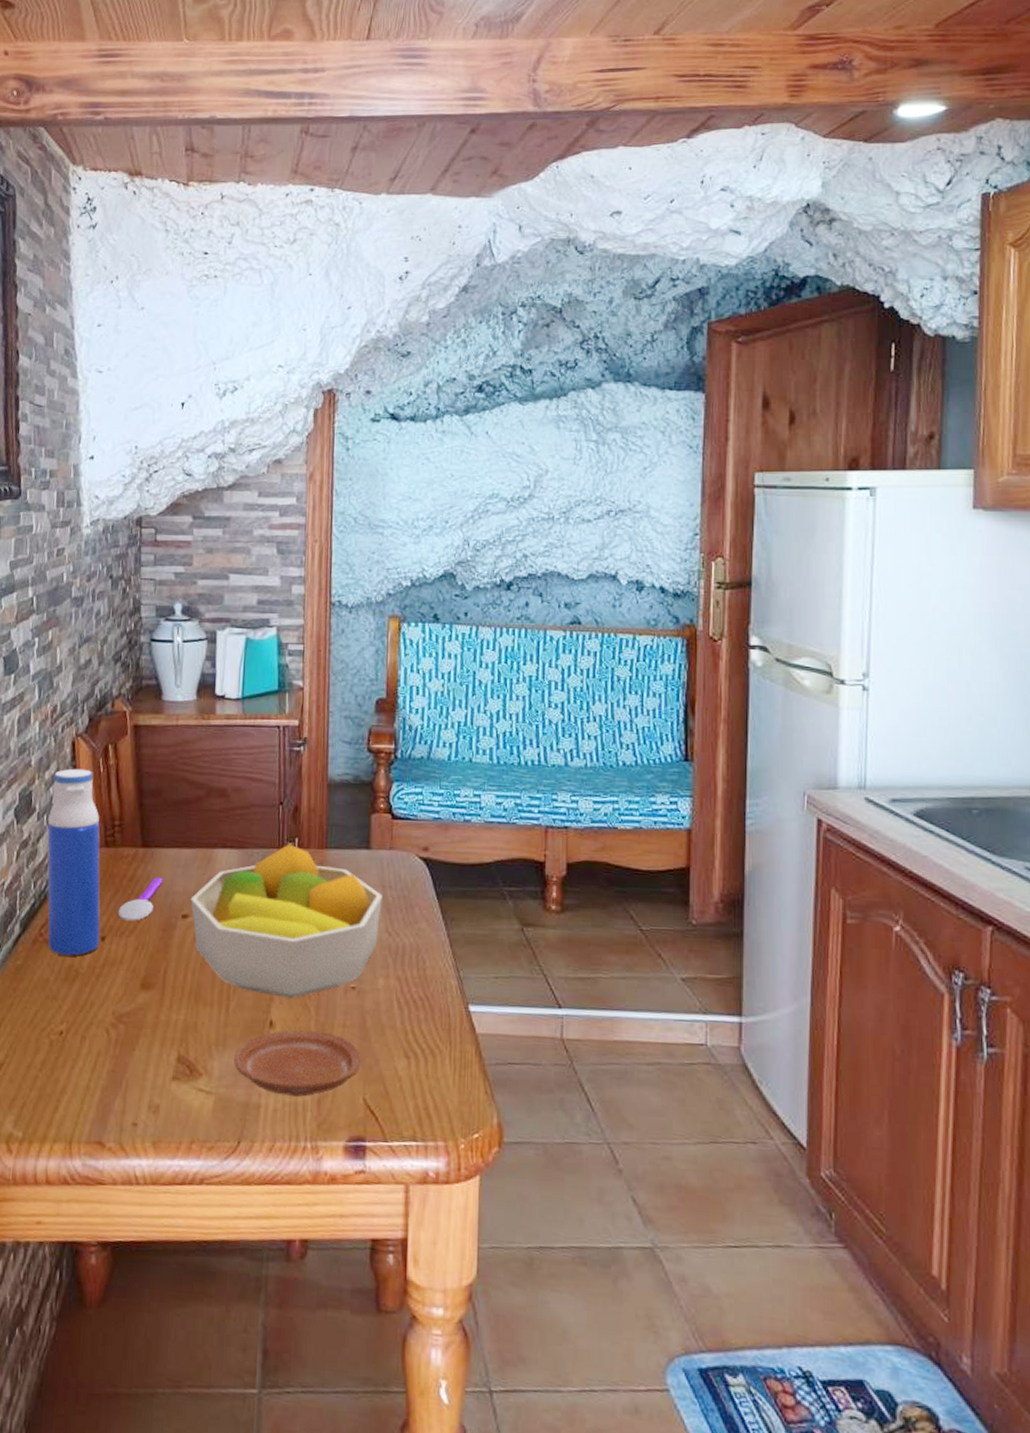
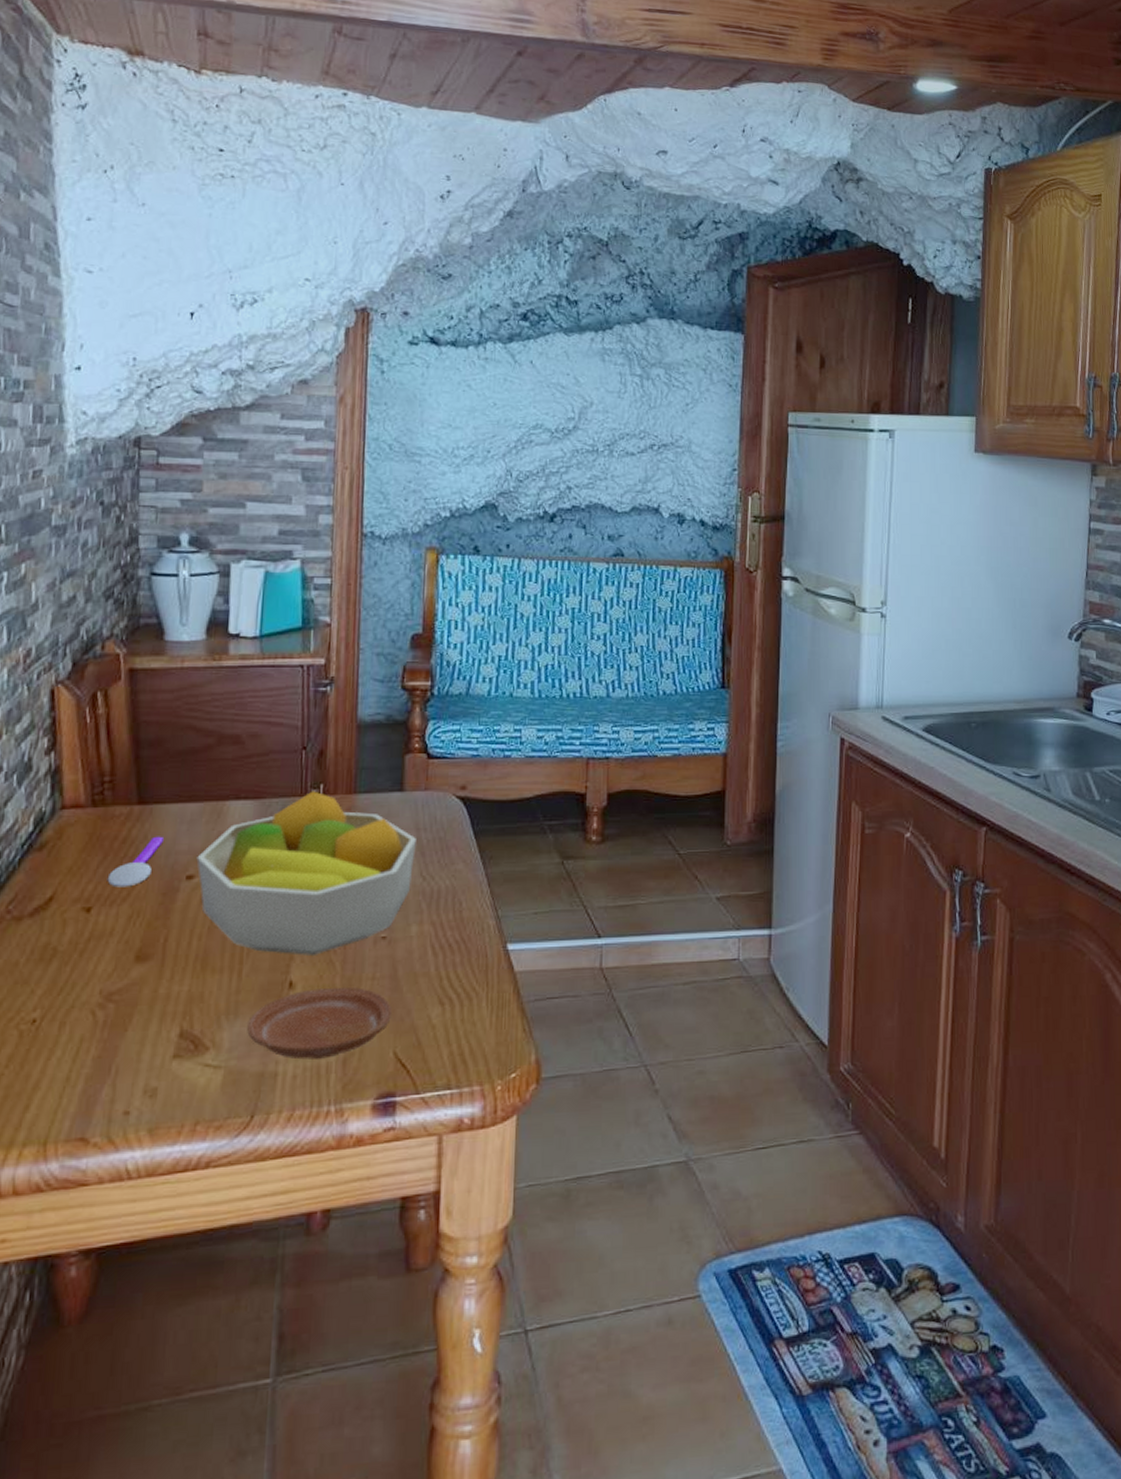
water bottle: present [47,768,101,956] -> none [17,720,86,933]

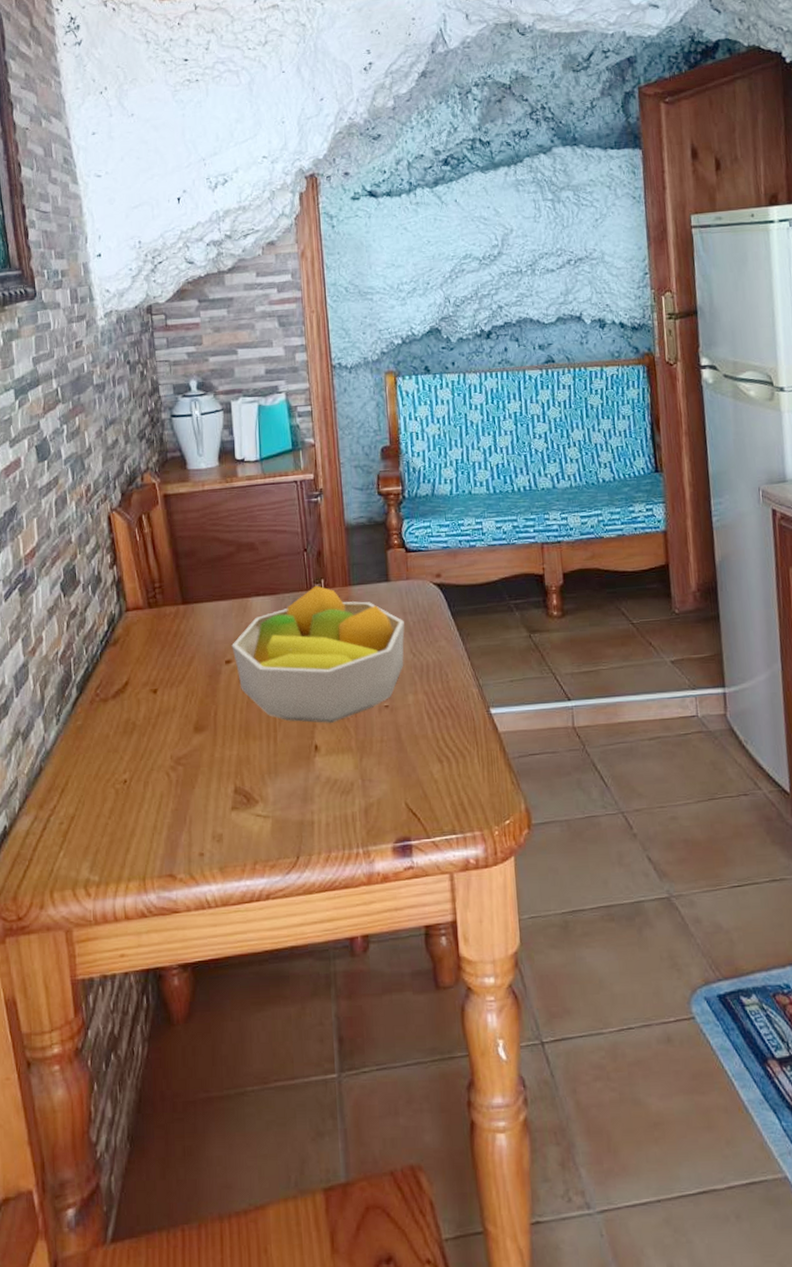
spoon: present [107,836,163,887] -> none [166,629,205,673]
plate: present [247,987,392,1060] -> none [286,749,400,810]

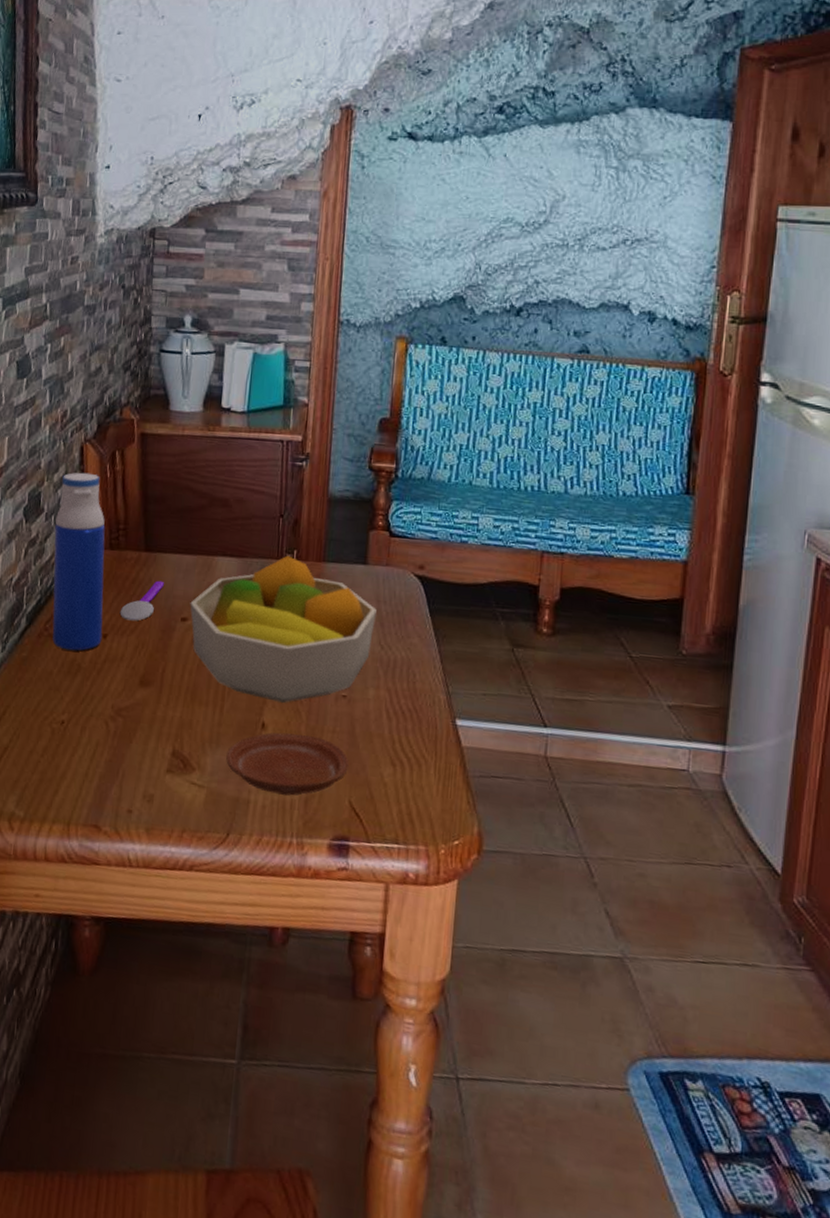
water bottle: none [93,539,153,711] -> present [52,472,106,651]
spoon: none [166,629,205,673] -> present [119,580,164,622]
plate: none [286,749,400,810] -> present [226,732,349,796]

